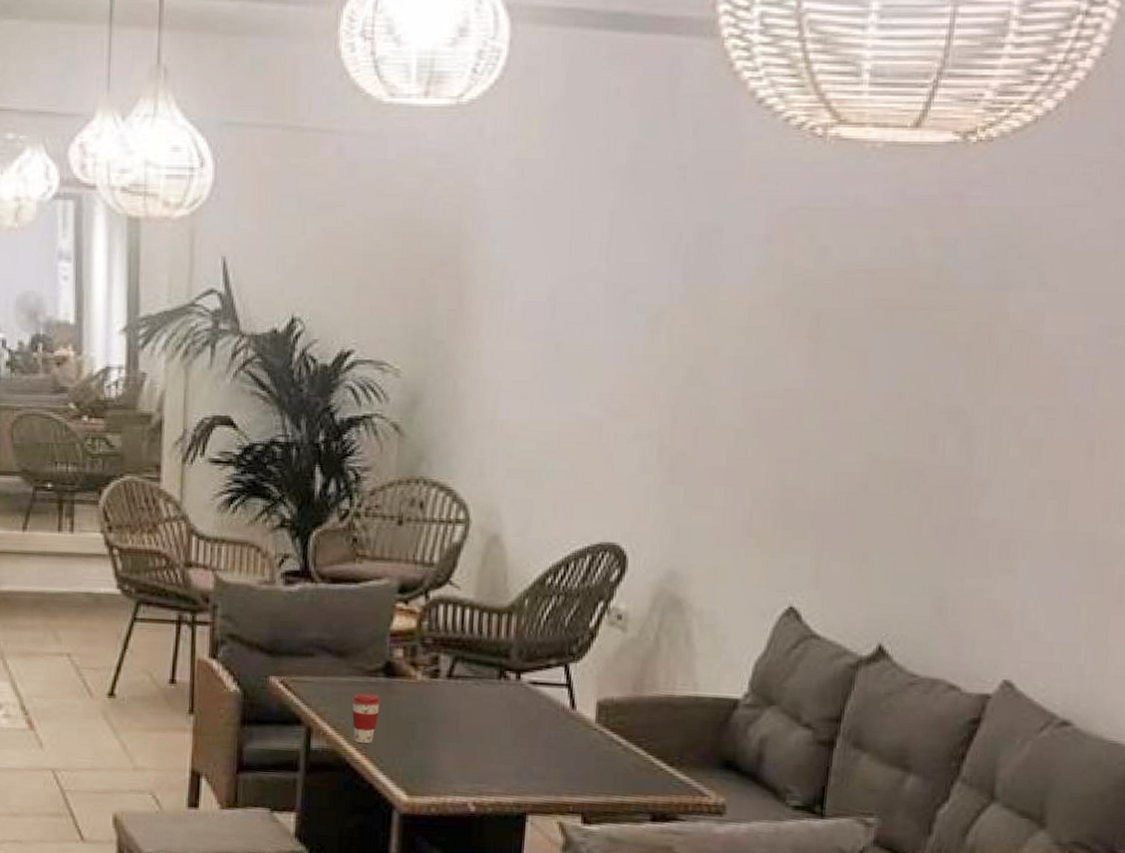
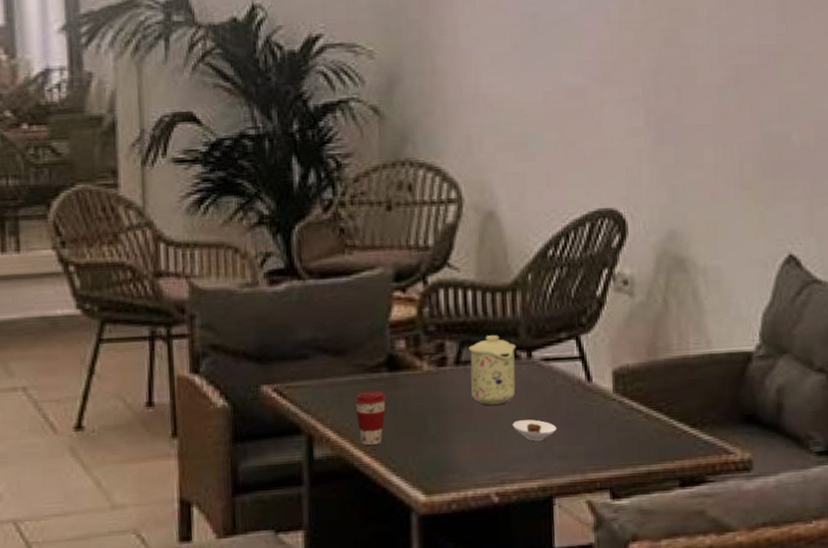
mug: none [460,654,507,720] -> present [468,335,516,405]
saucer: none [495,737,538,760] -> present [512,419,557,442]

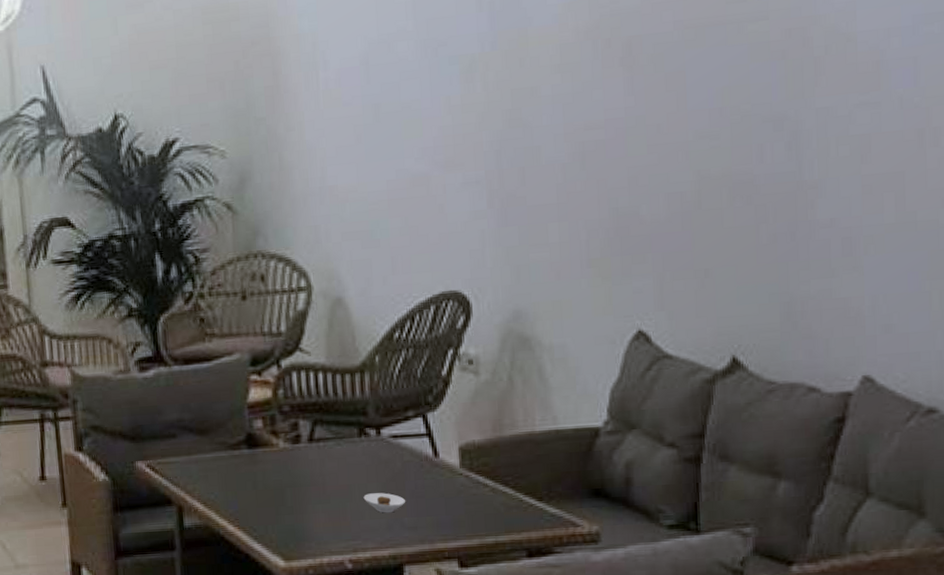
coffee cup: present [355,391,387,446] -> none [218,466,247,516]
mug: present [468,335,516,405] -> none [321,414,366,479]

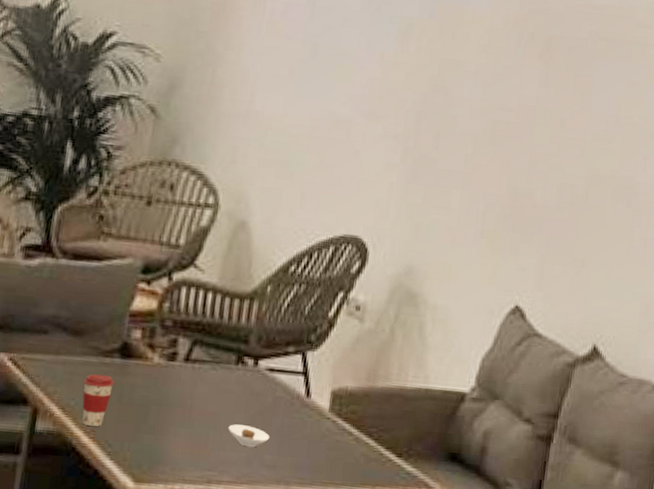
coffee cup: none [218,466,247,516] -> present [82,374,115,427]

